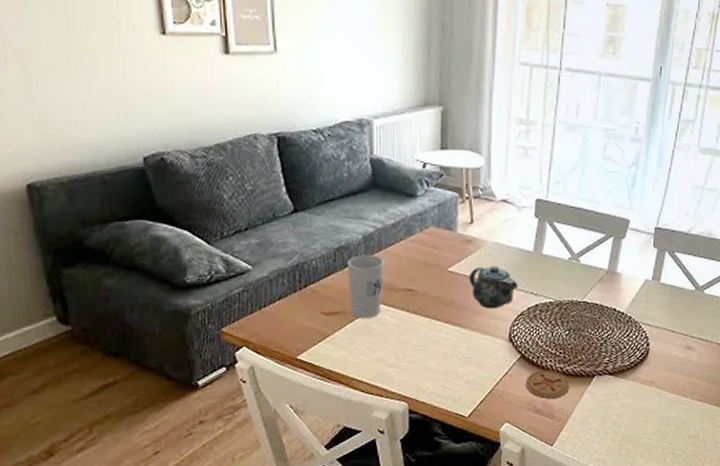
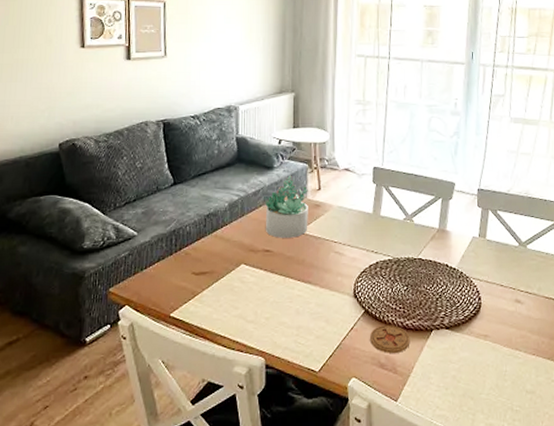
cup: present [347,255,384,319] -> none [215,220,246,278]
succulent plant: none [407,205,458,276] -> present [265,175,308,238]
teapot: present [469,265,518,309] -> none [318,226,360,267]

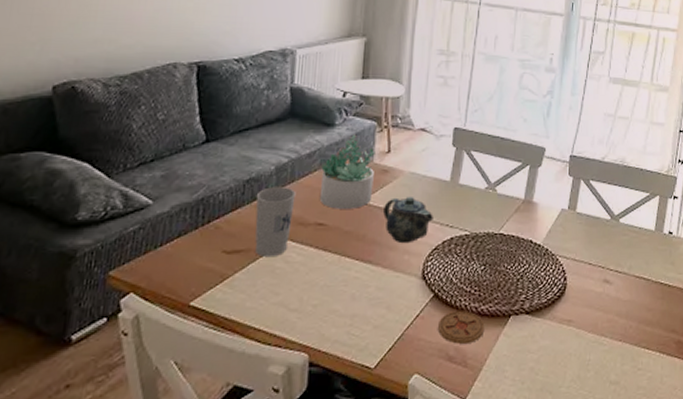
cup: none [215,220,246,278] -> present [255,187,296,258]
teapot: none [318,226,360,267] -> present [383,196,433,244]

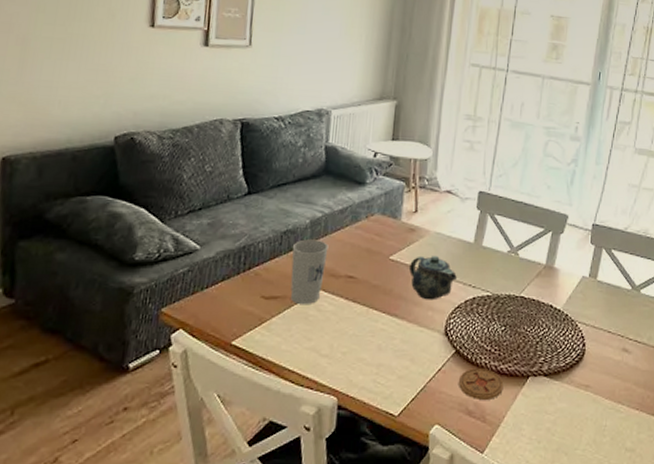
succulent plant: present [319,134,375,209] -> none [350,193,403,264]

